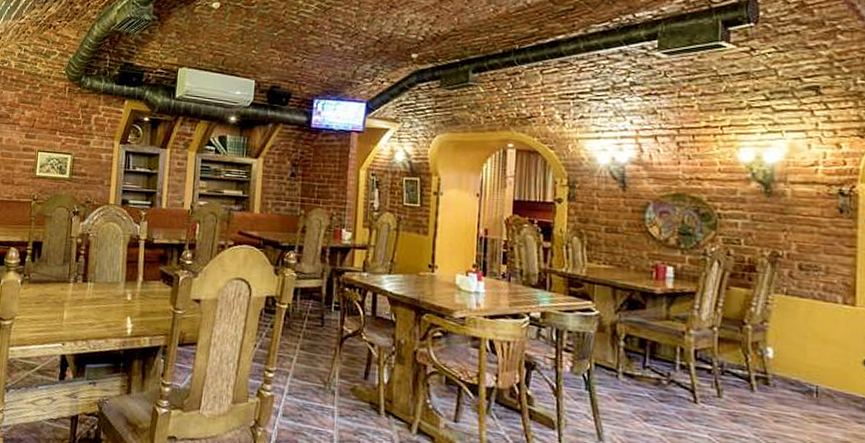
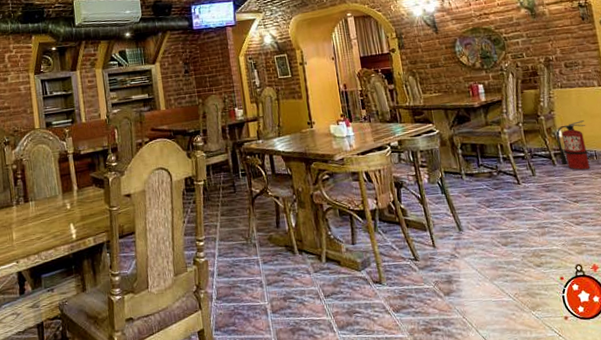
fire extinguisher: none [763,342,812,408] -> present [556,120,590,170]

